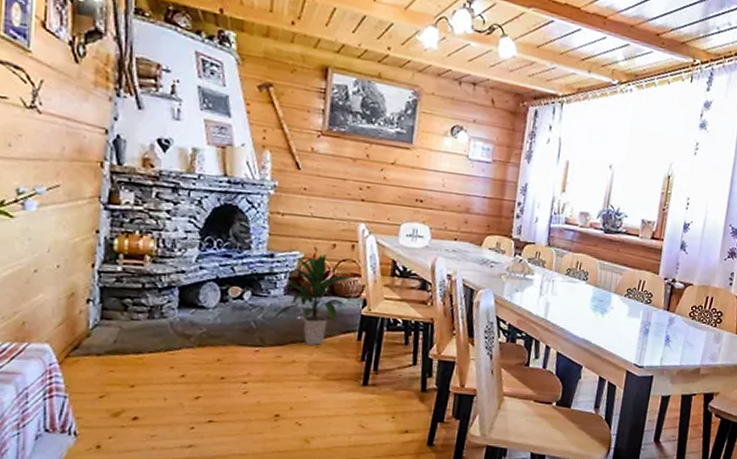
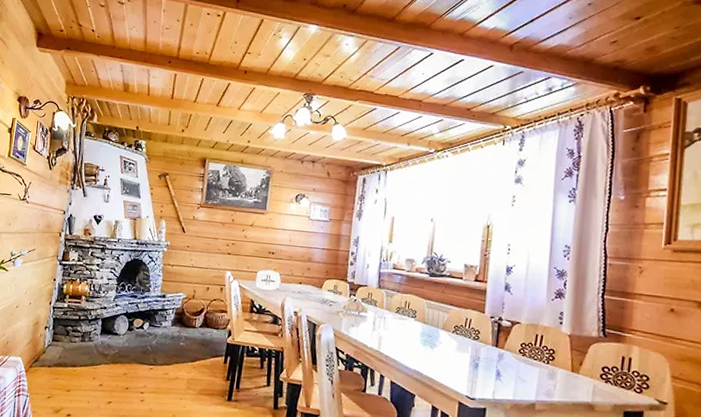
indoor plant: present [274,253,354,346] -> none [164,294,222,366]

